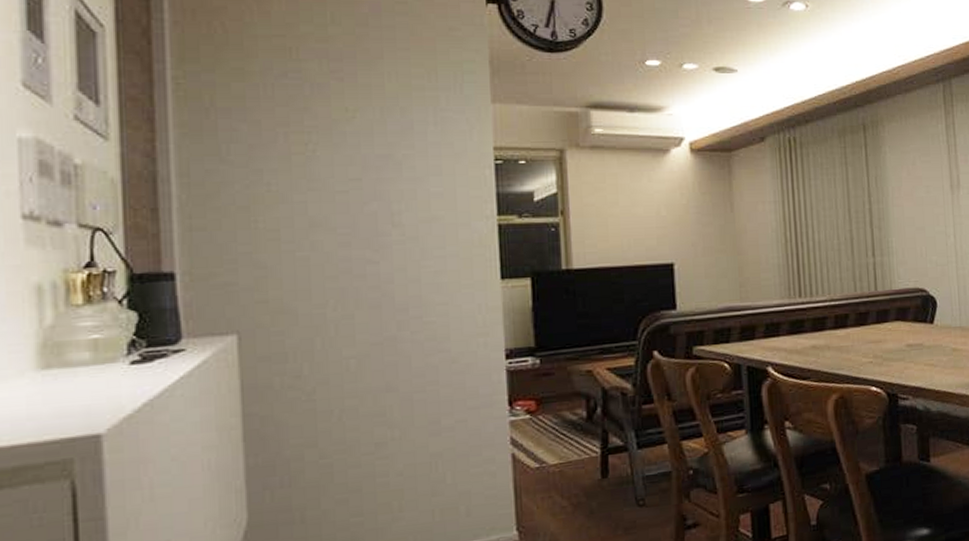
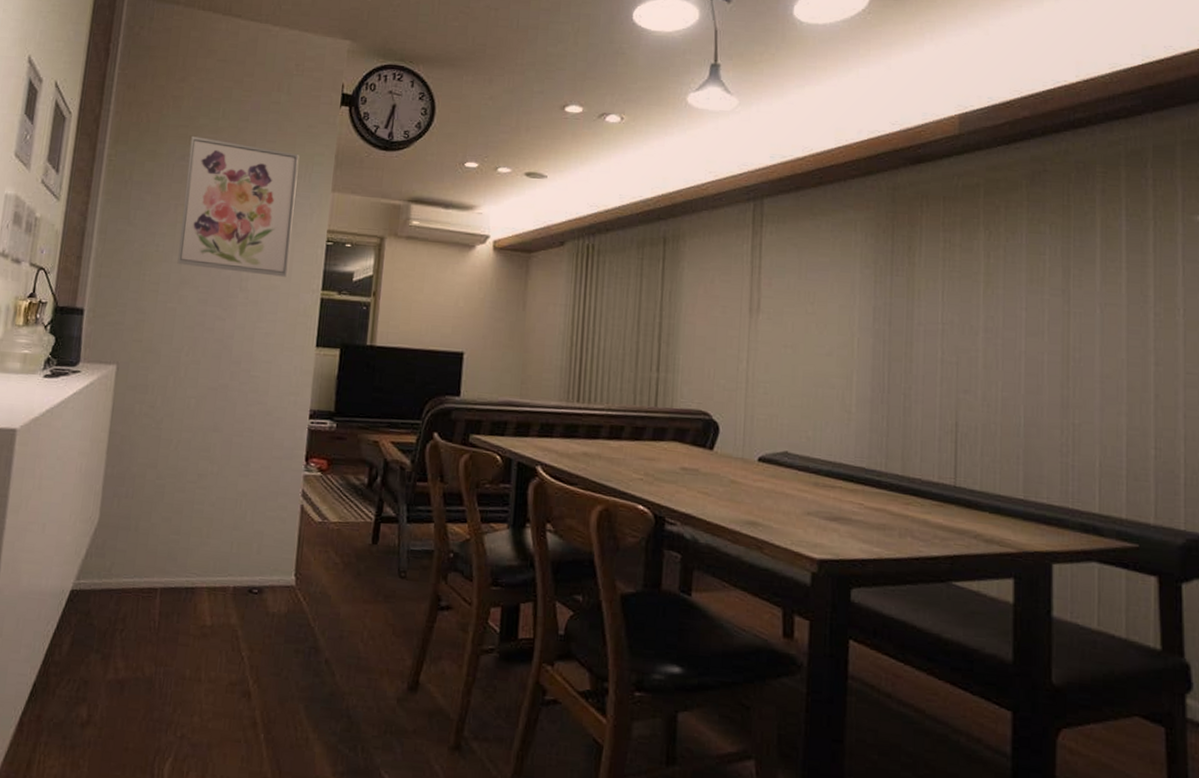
wall art: none [292,47,452,206] -> present [177,135,300,277]

